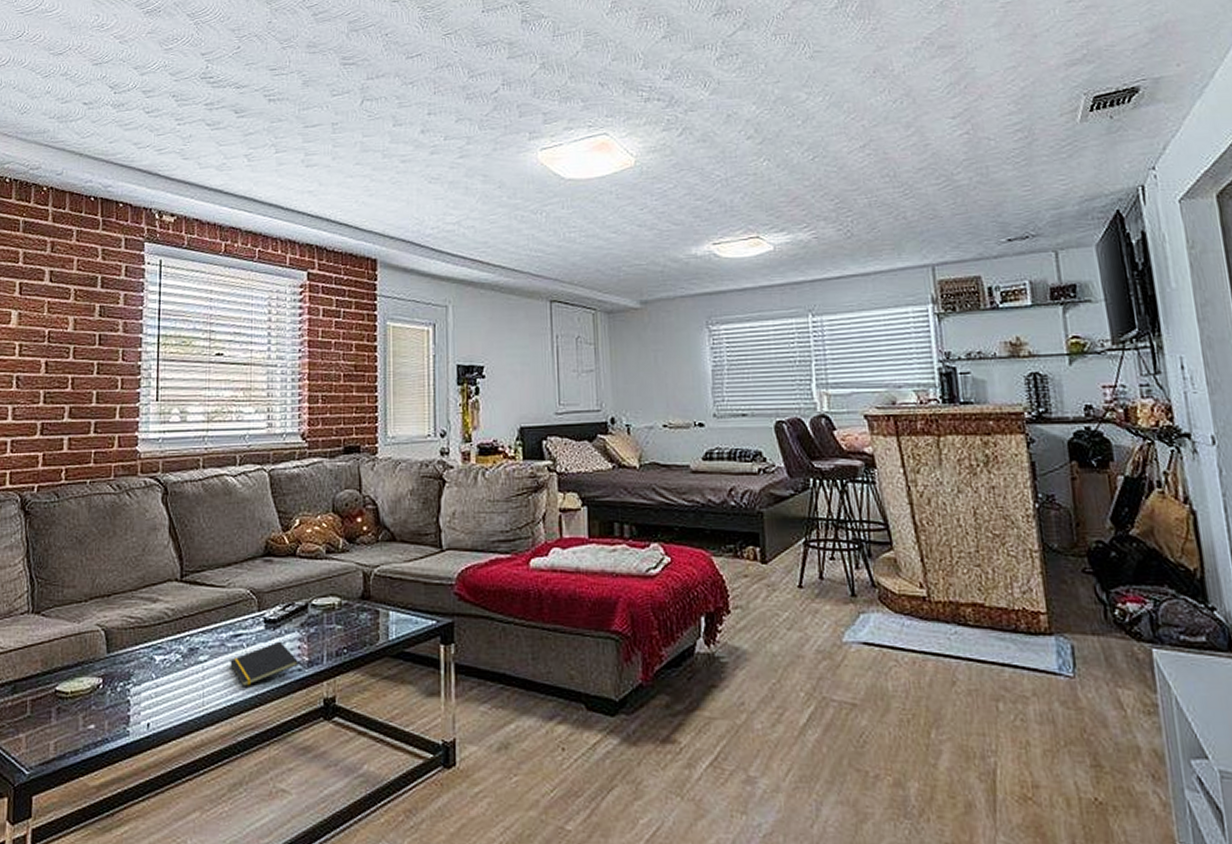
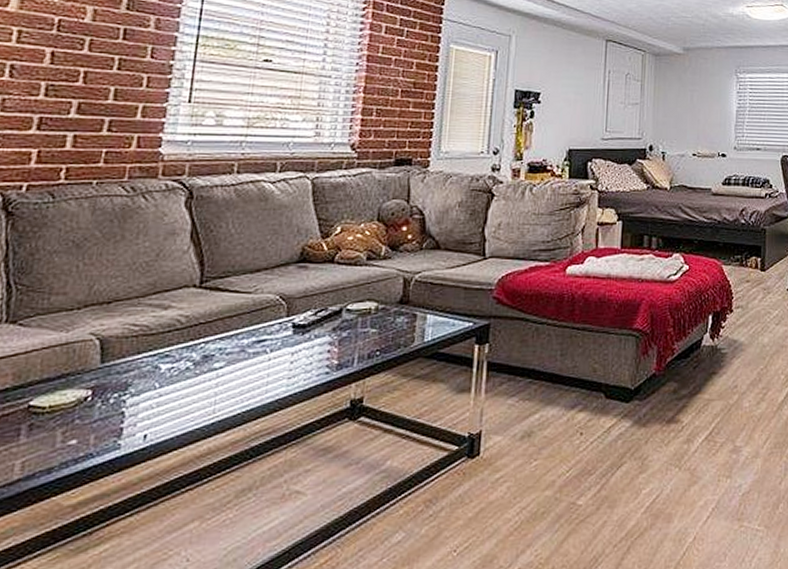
notepad: present [230,641,298,687] -> none [249,345,327,393]

